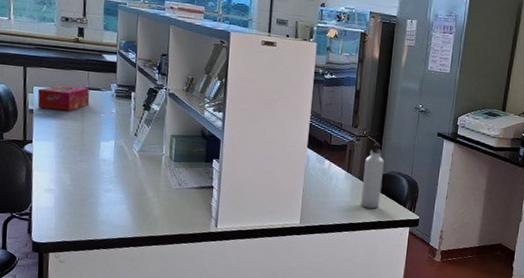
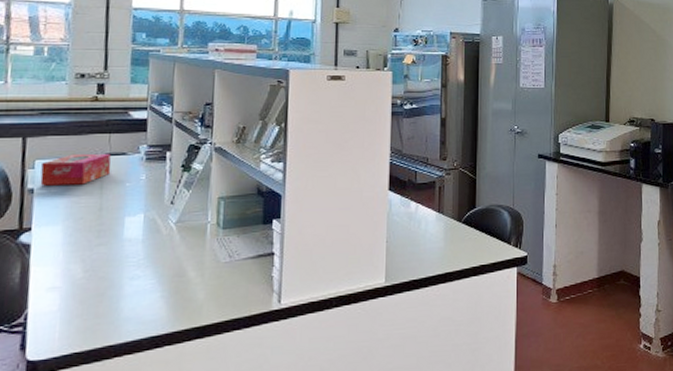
water bottle: present [360,142,384,209] -> none [456,173,480,253]

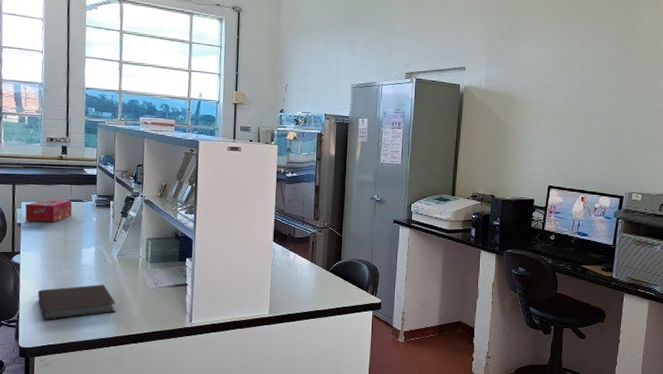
notebook: none [56,262,174,320] -> present [37,284,116,321]

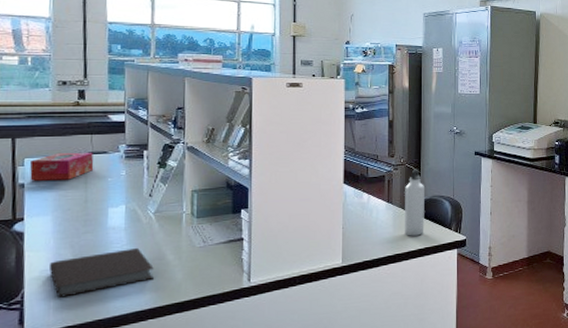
water bottle: none [324,232,345,296] -> present [404,169,424,237]

